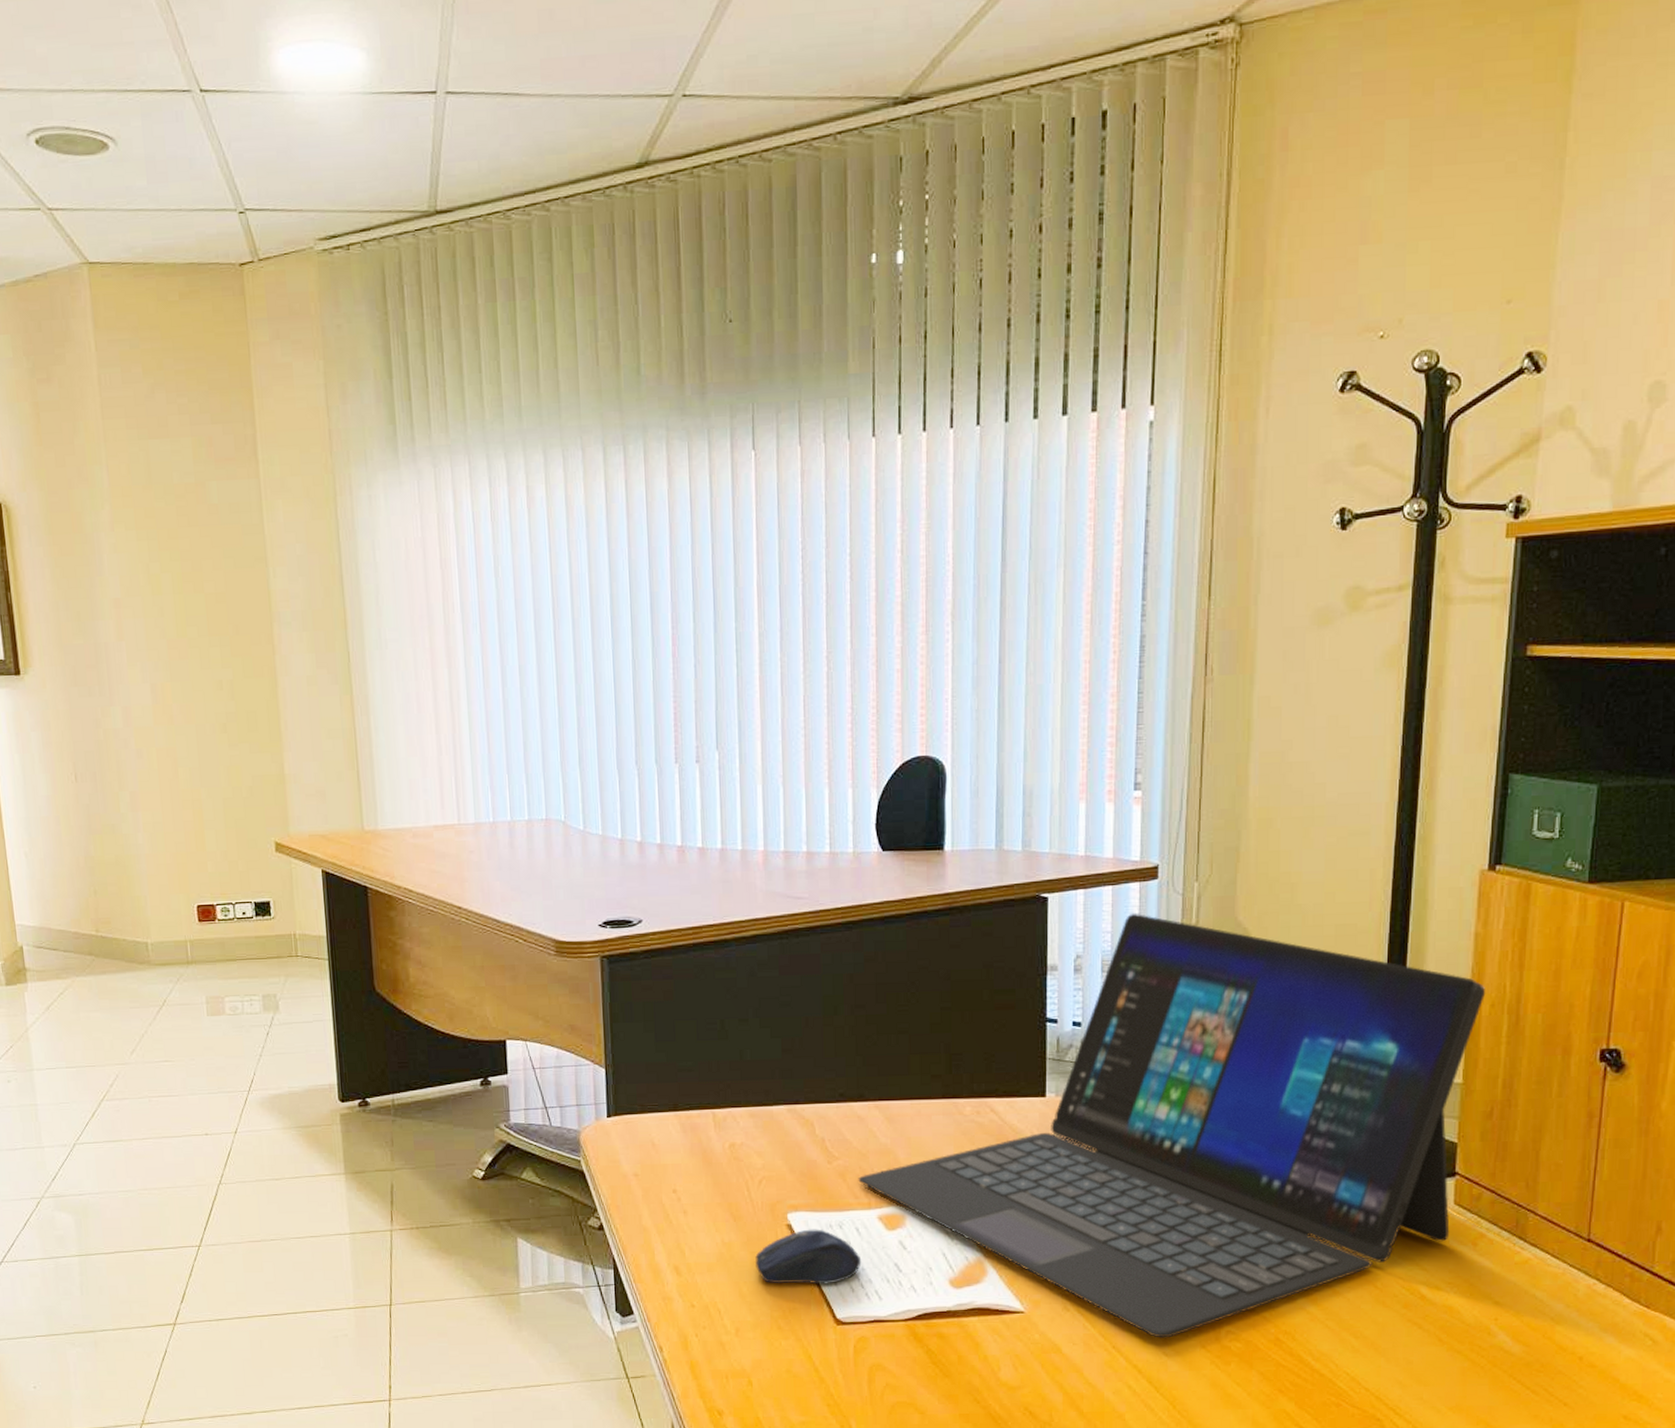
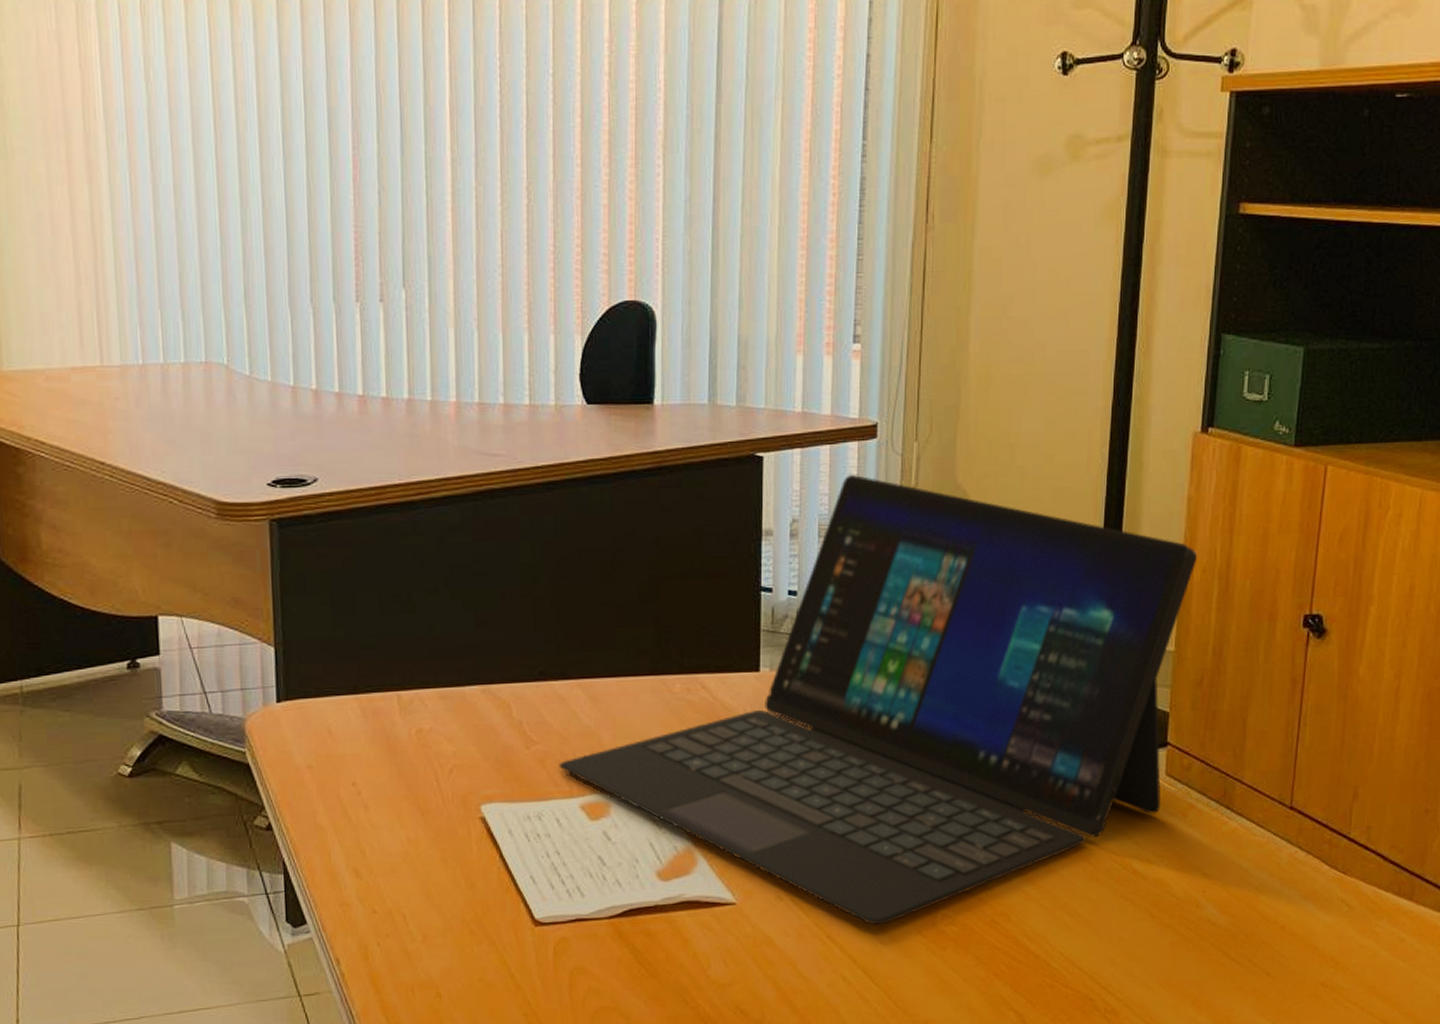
computer mouse: present [755,1229,862,1285] -> none [445,821,562,883]

